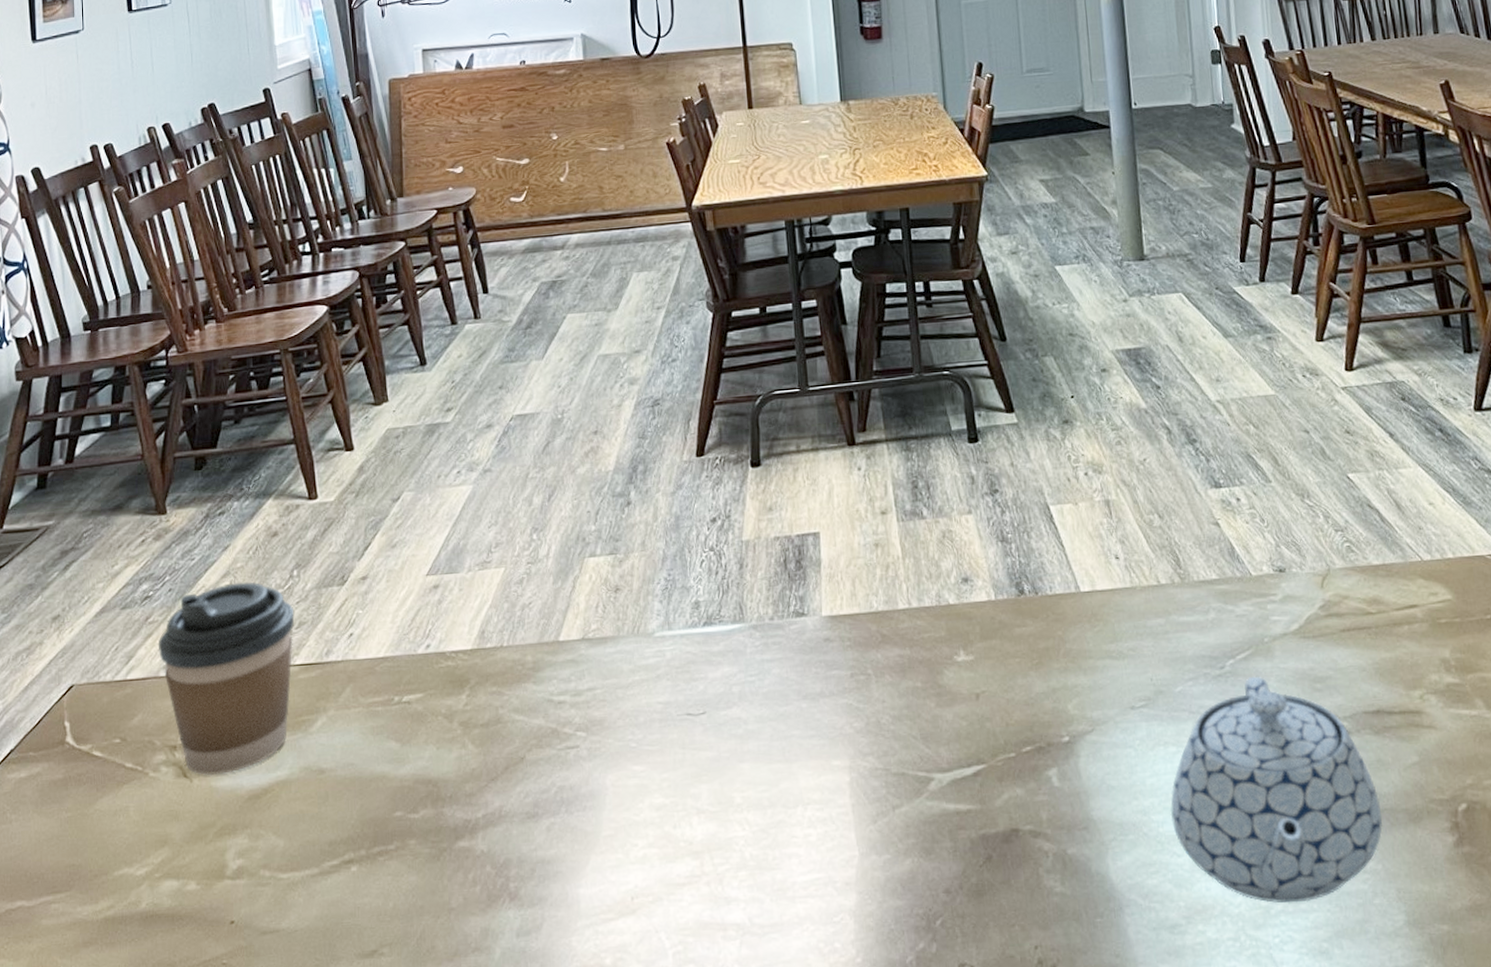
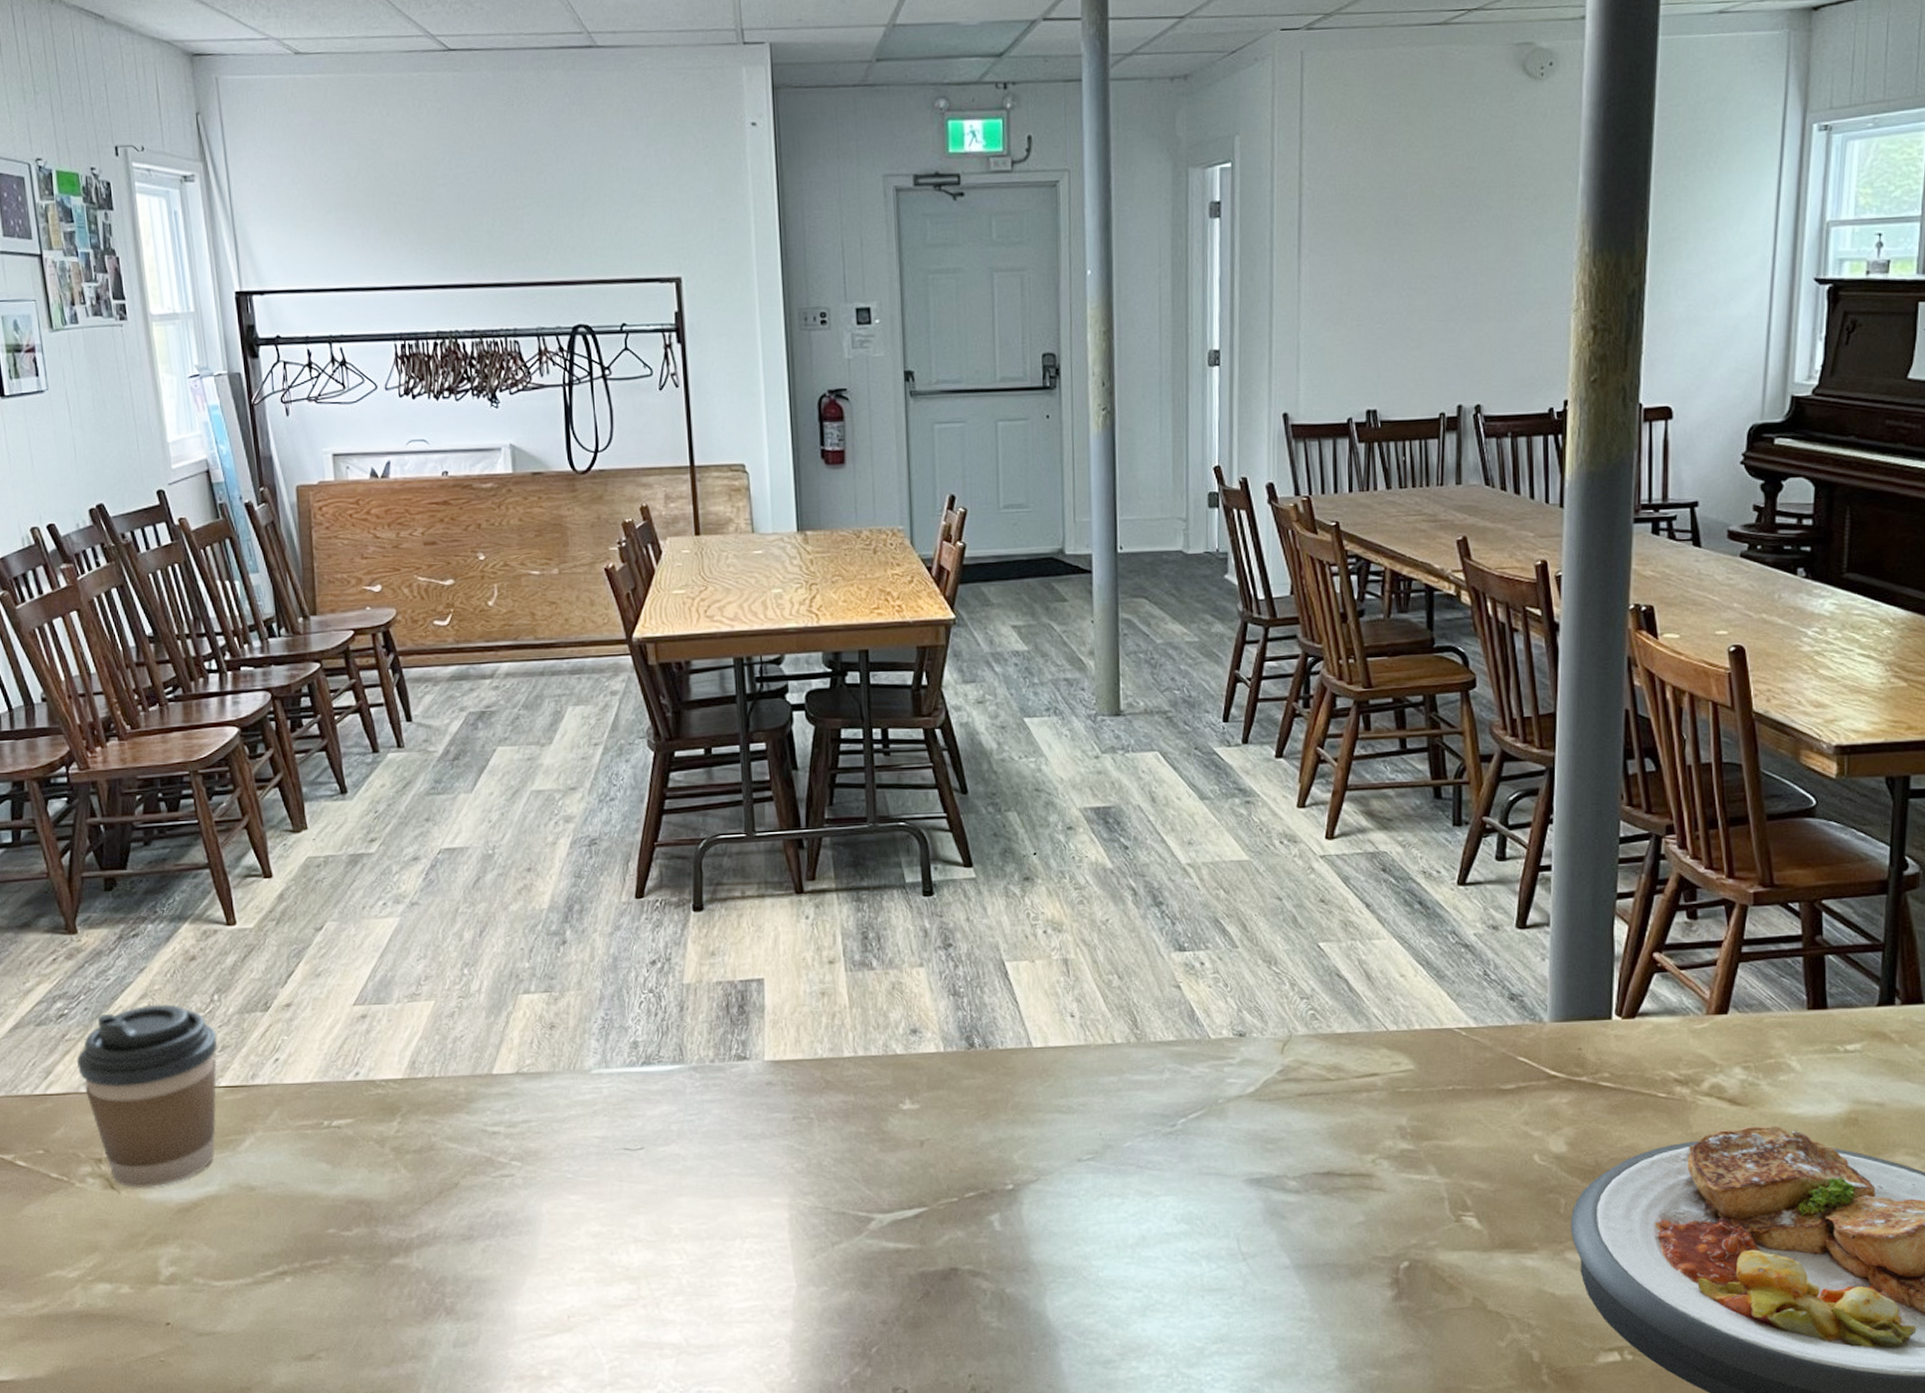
teapot: present [1170,676,1383,904] -> none [1111,1135,1323,1346]

